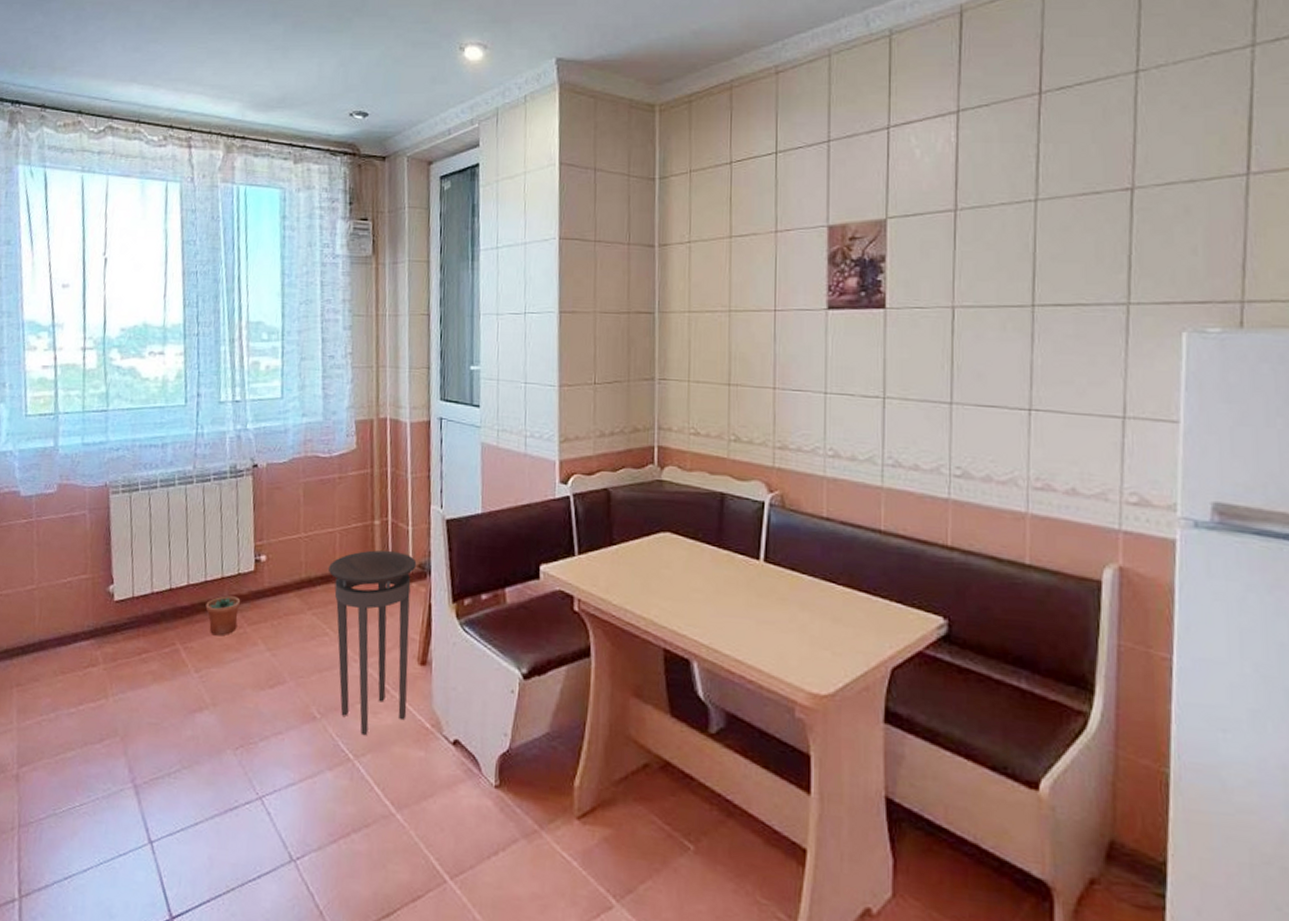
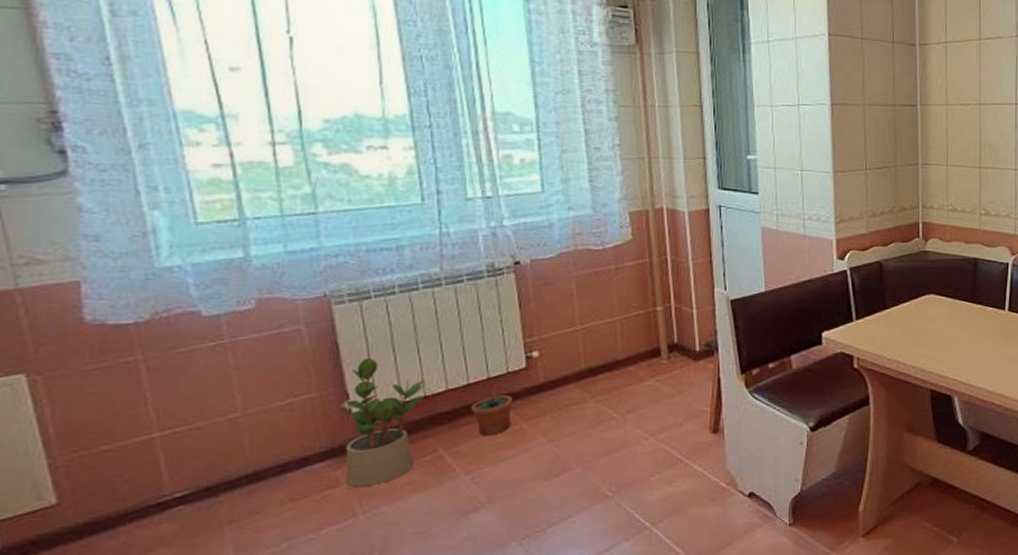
potted plant: none [103,546,173,670] -> present [345,357,426,488]
stool: present [329,550,417,736] -> none [611,334,703,504]

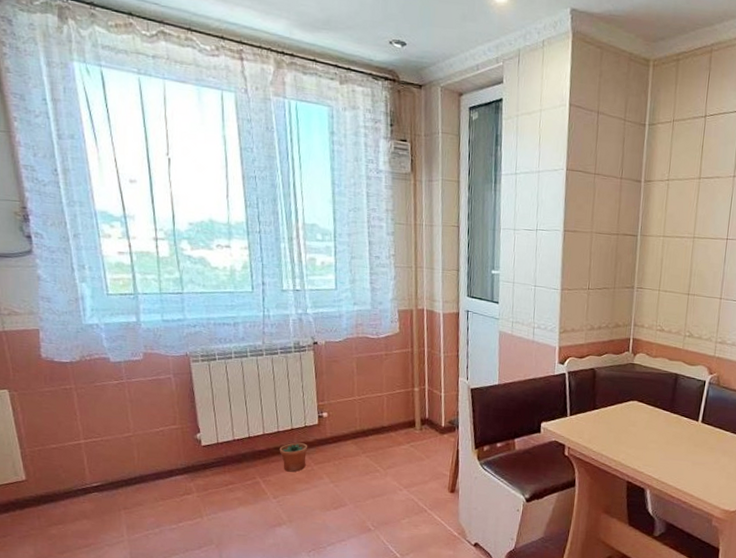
potted plant: present [345,357,426,488] -> none [196,403,250,497]

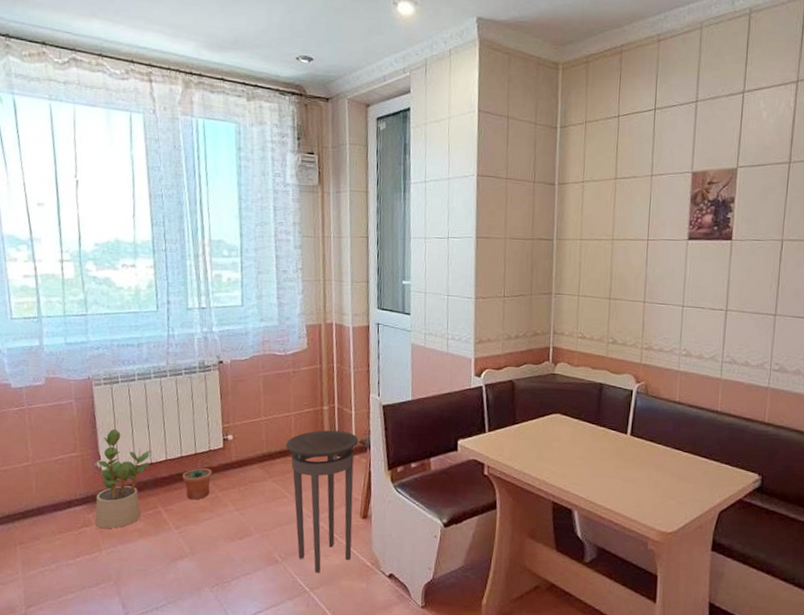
potted plant: none [196,403,250,497] -> present [95,429,152,529]
stool: none [378,410,448,541] -> present [286,430,359,573]

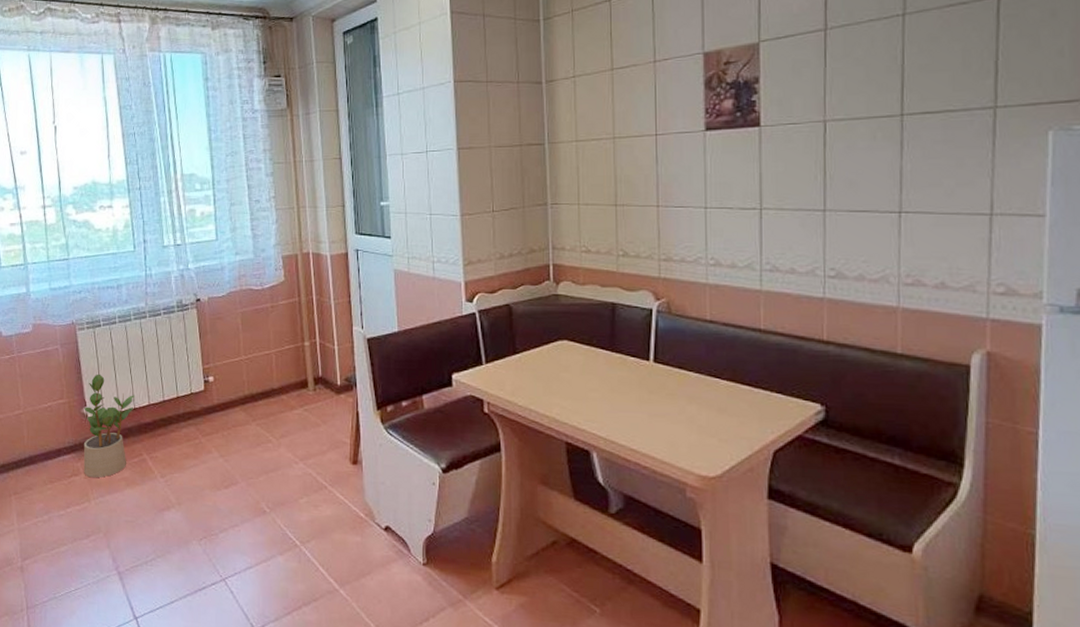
planter: present [182,468,212,500] -> none [165,412,195,447]
stool: present [286,430,359,573] -> none [268,368,344,526]

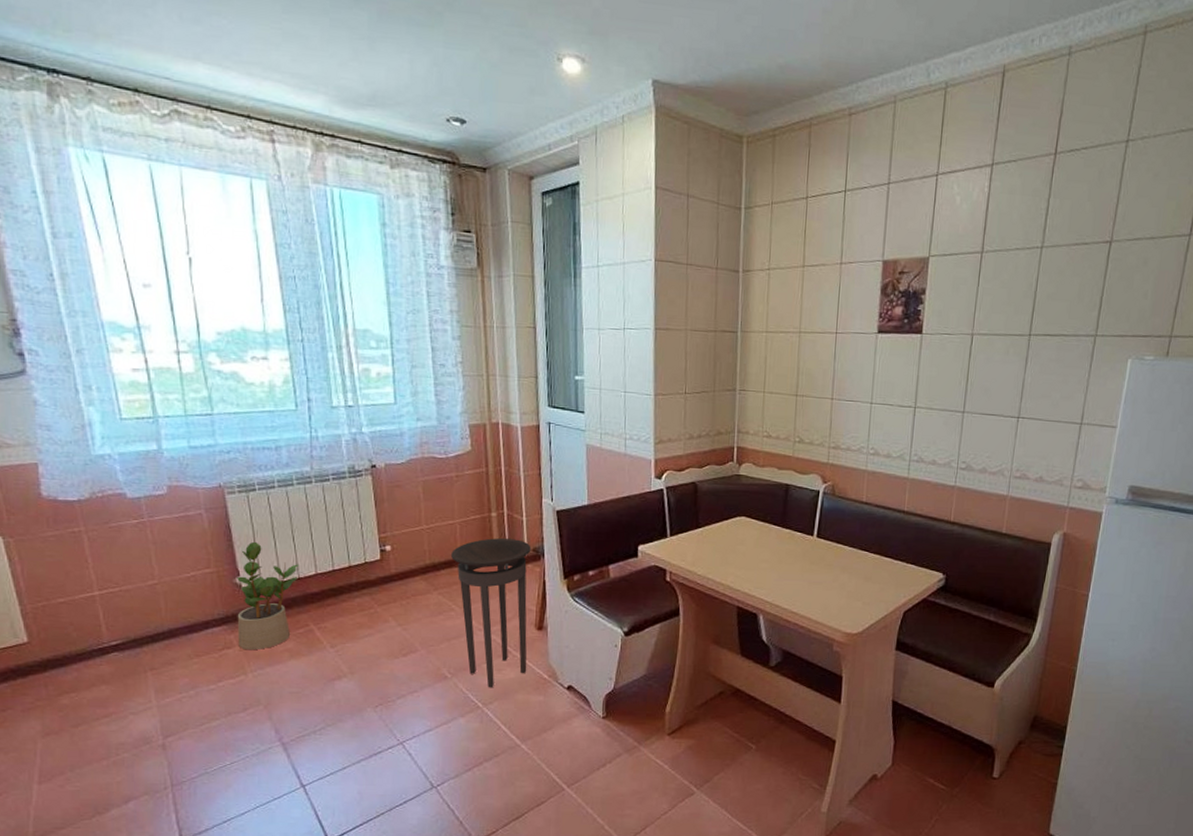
stool: none [268,368,344,526] -> present [451,538,531,688]

